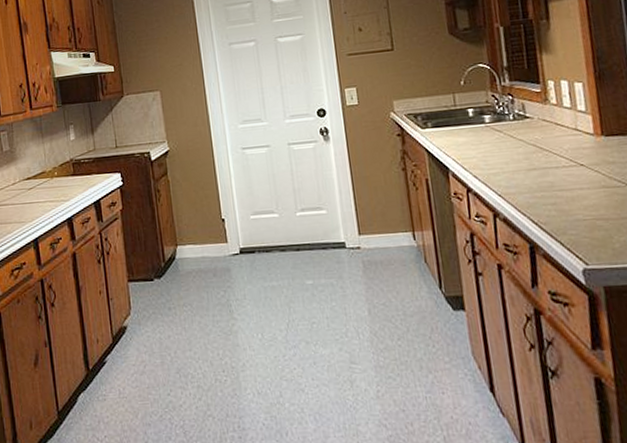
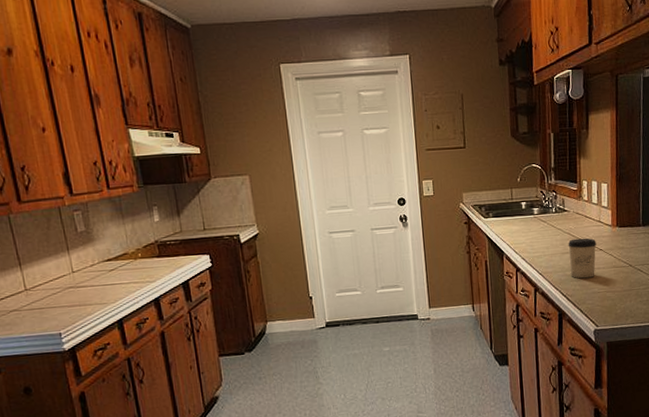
cup: none [534,150,577,202] -> present [568,238,597,279]

